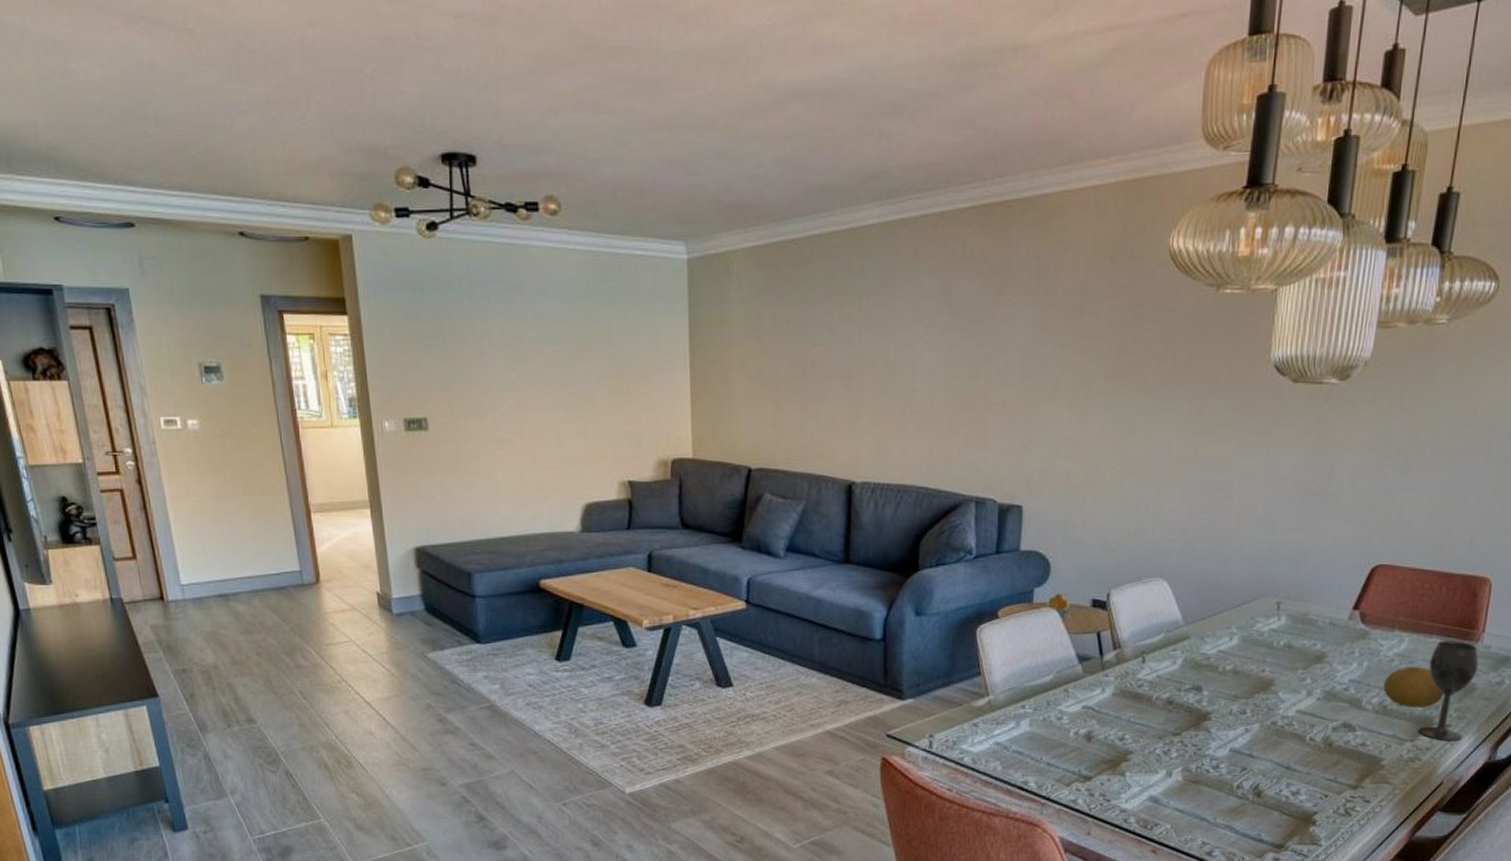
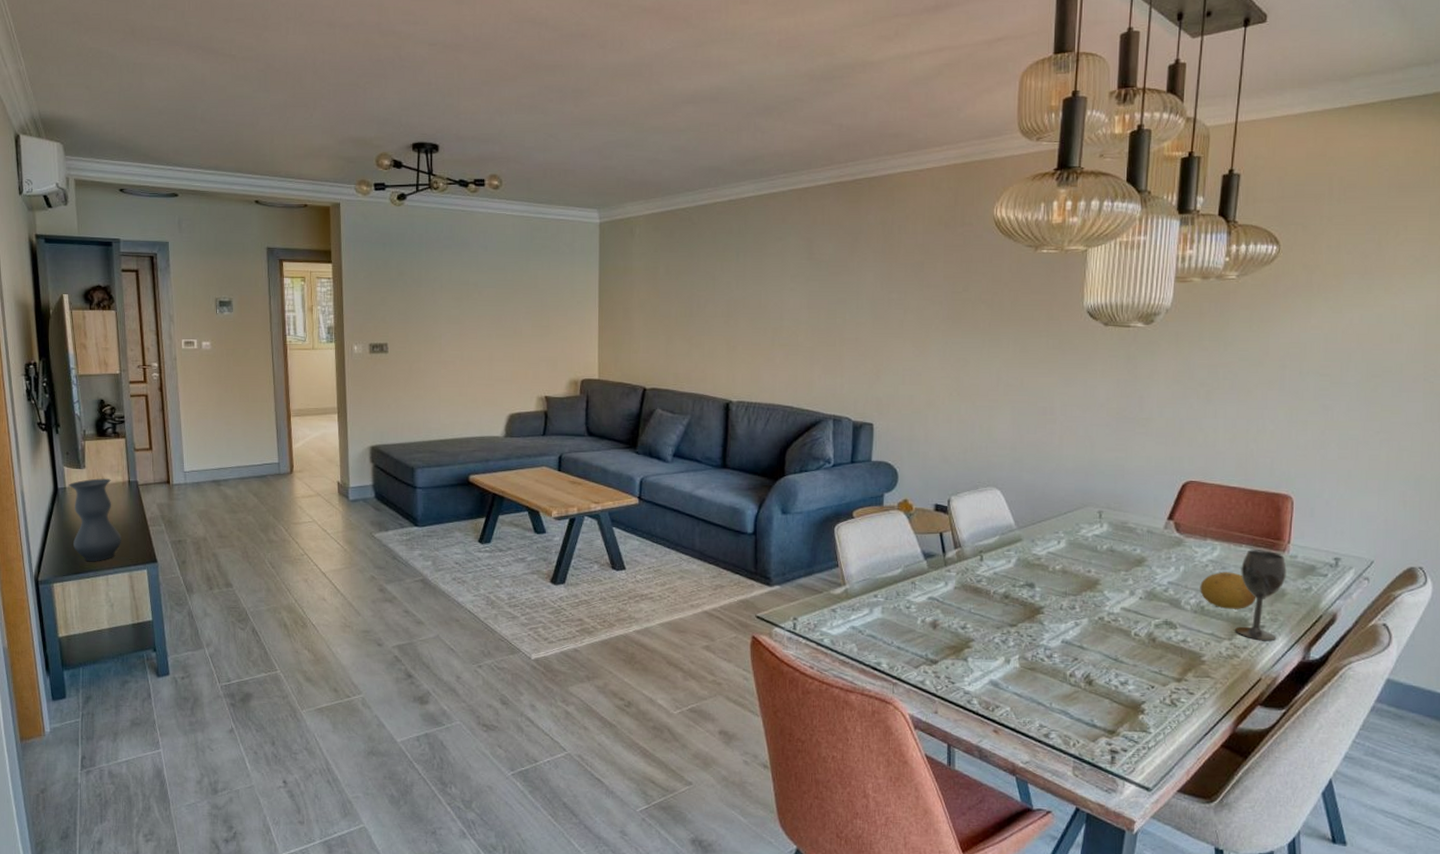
vase: none [33,596,110,699] -> present [69,478,121,562]

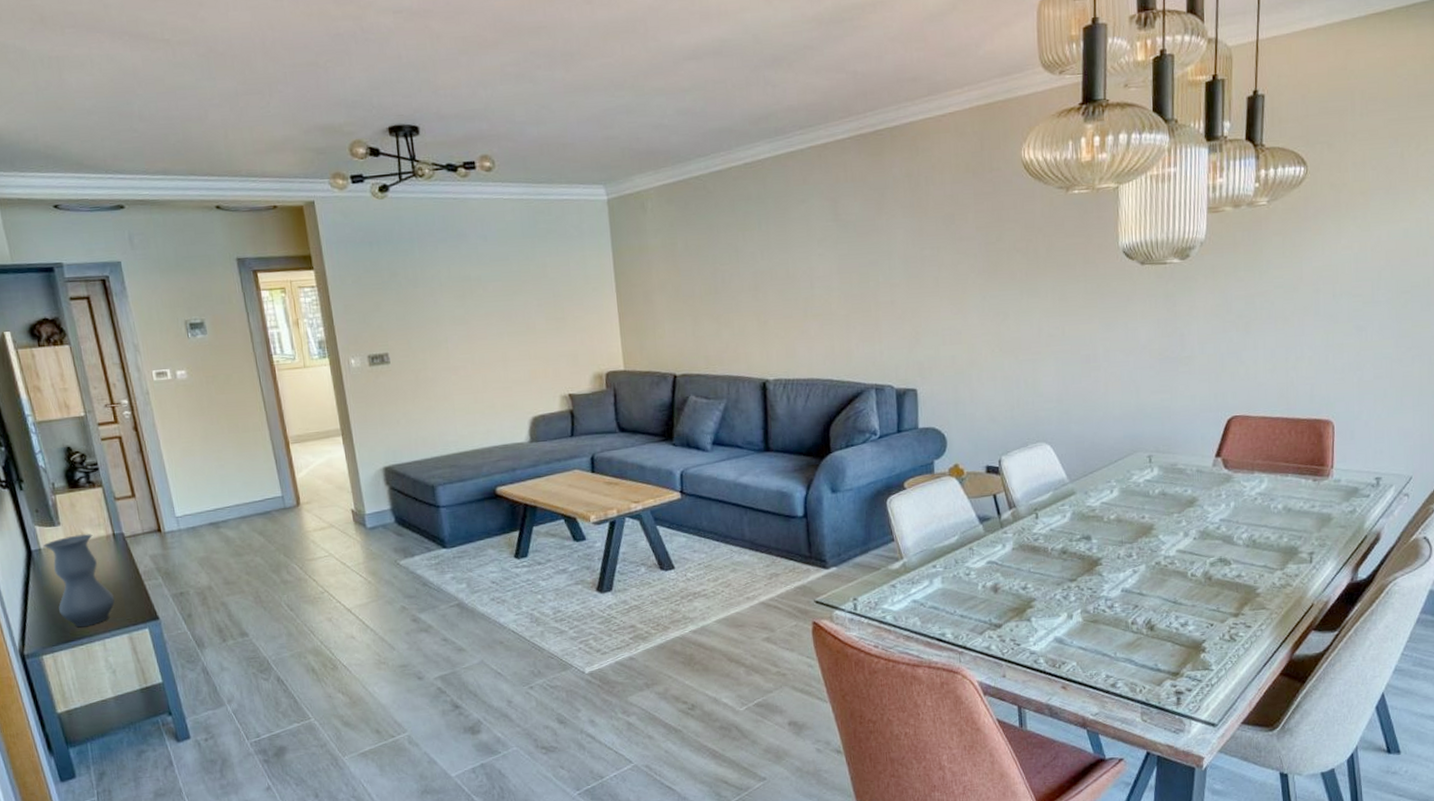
fruit: present [1200,571,1256,609] -> none [1250,502,1305,540]
wine glass: present [1235,549,1287,641] -> none [1286,477,1332,567]

